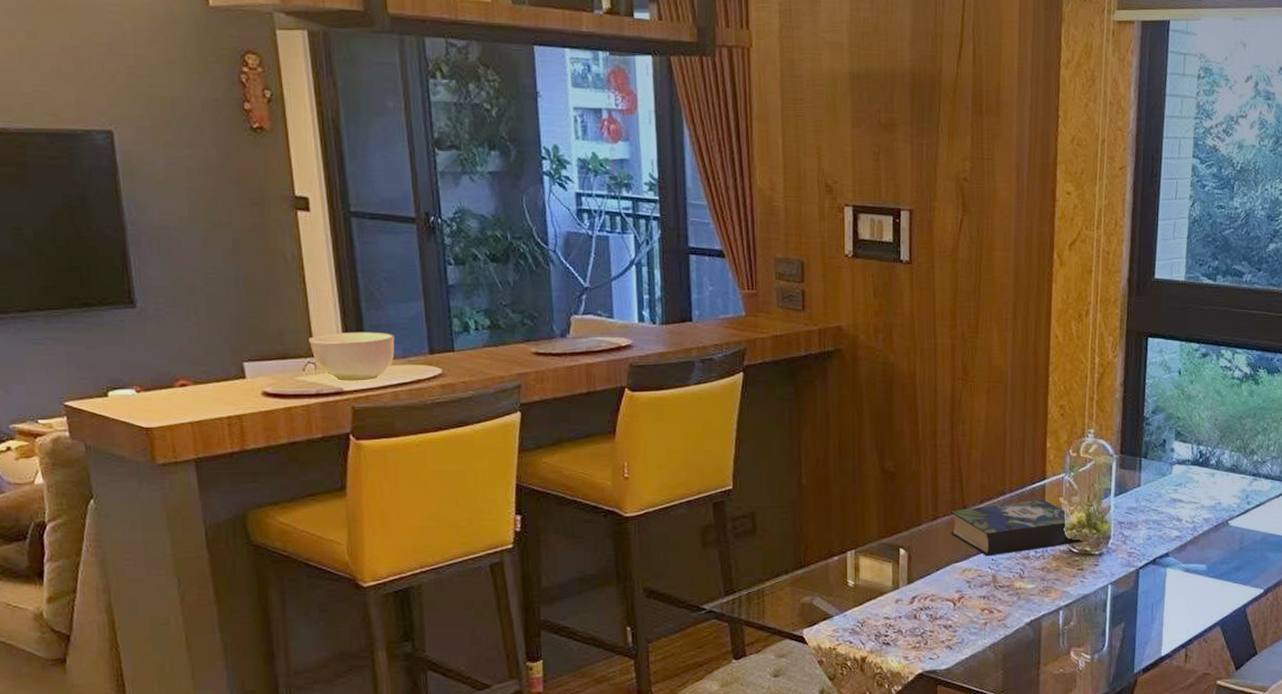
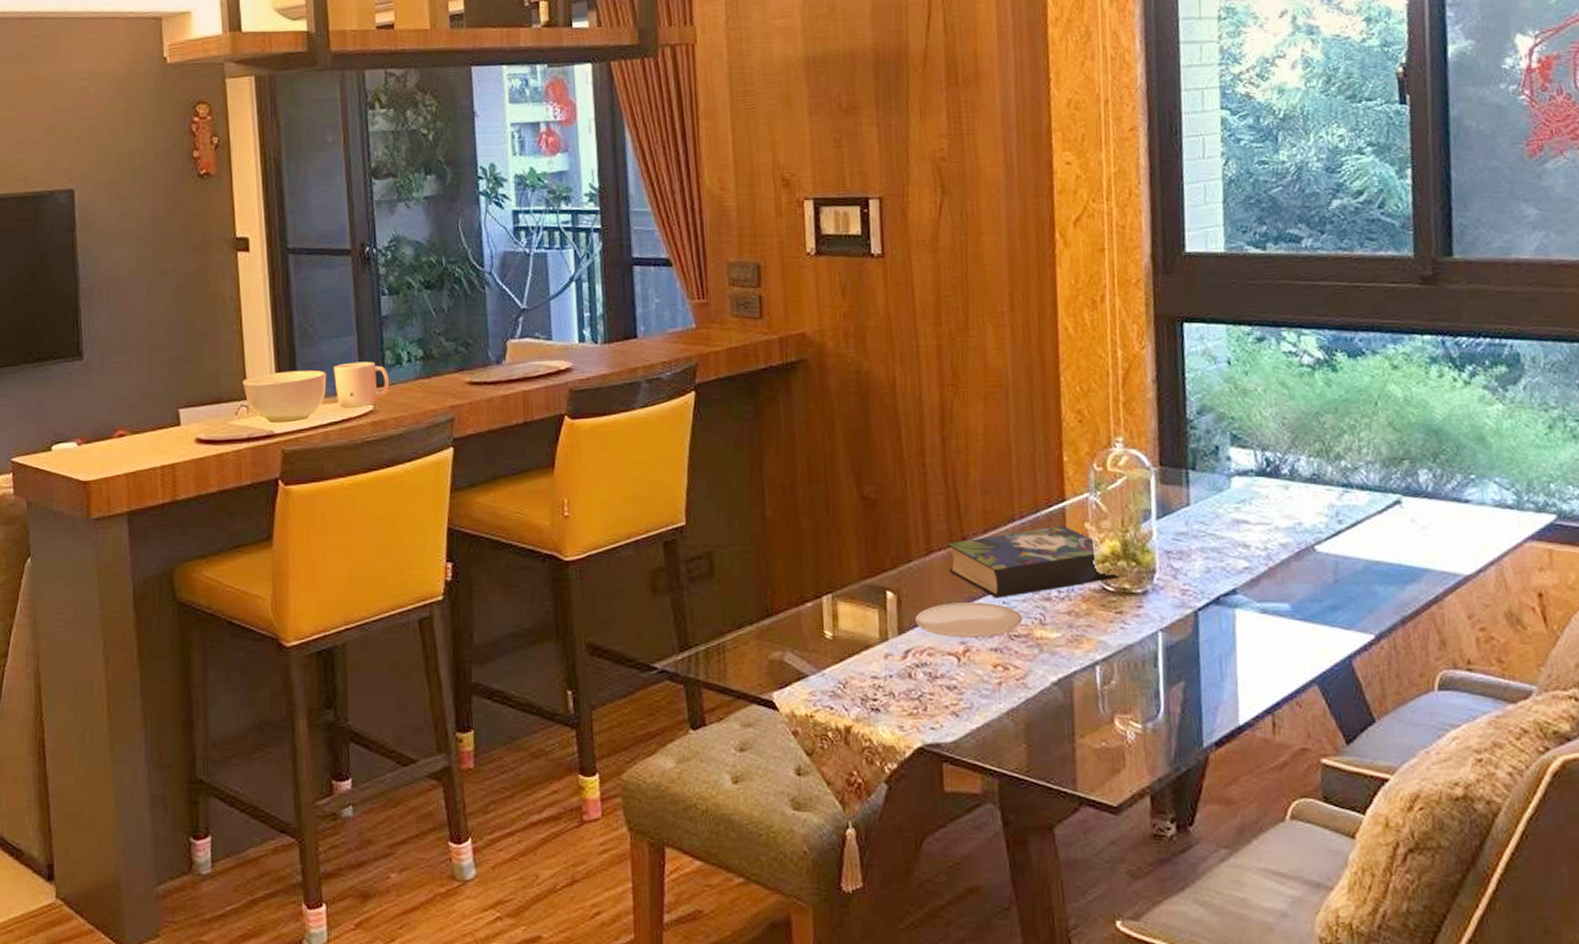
mug: none [400,327,458,372] -> present [333,361,390,409]
plate: none [922,559,1007,588] -> present [915,602,1024,638]

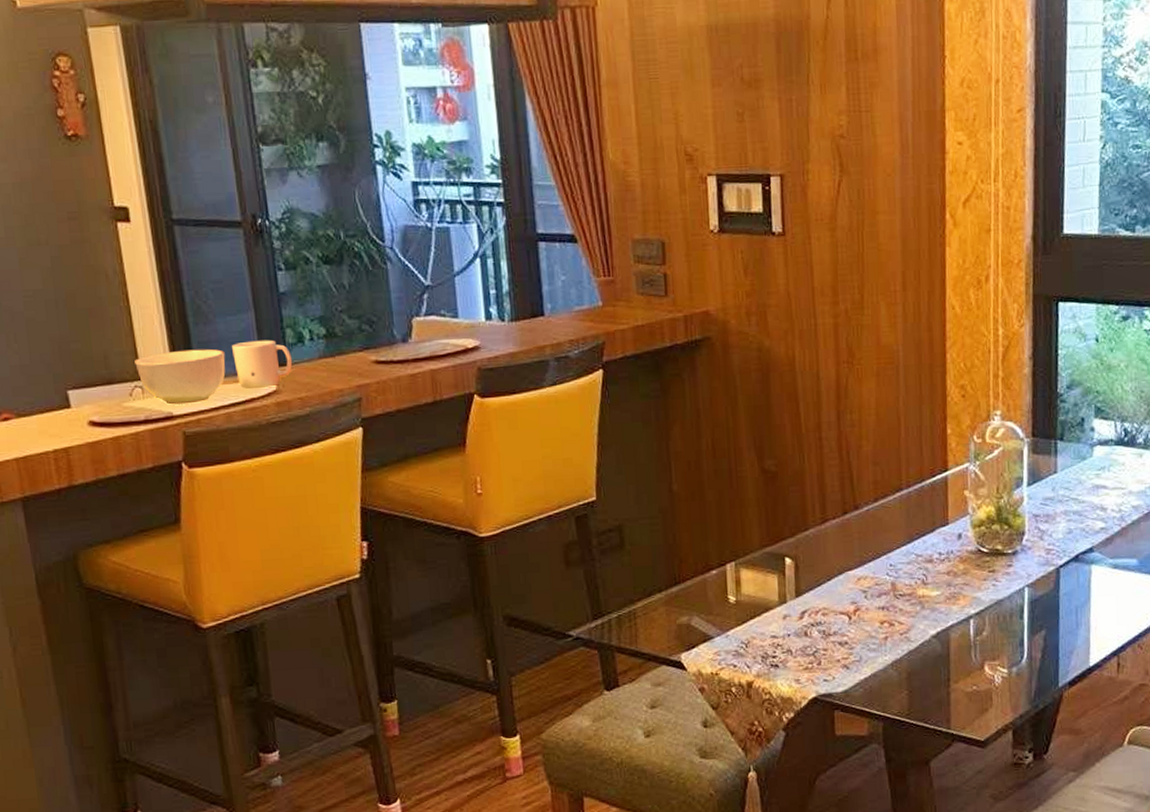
plate: present [915,602,1024,638] -> none [811,565,908,599]
book: present [946,525,1121,599] -> none [840,493,995,562]

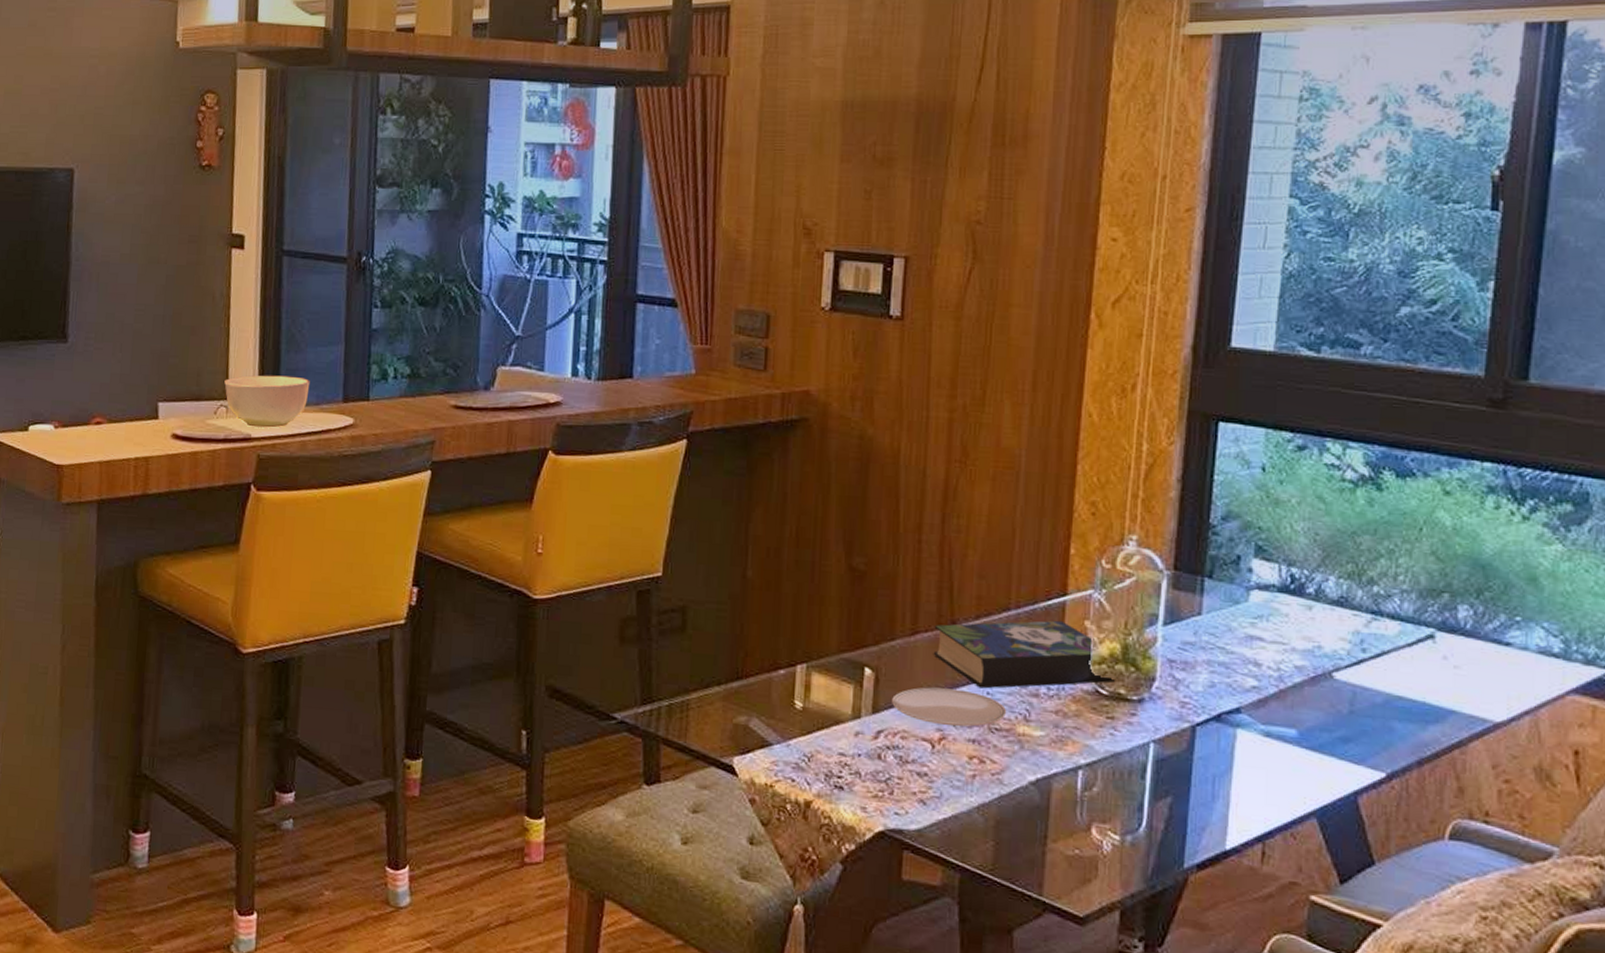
mug: present [231,339,293,389] -> none [317,373,374,421]
plate: none [811,565,908,599] -> present [892,687,1007,727]
book: none [840,493,995,562] -> present [933,620,1118,689]

